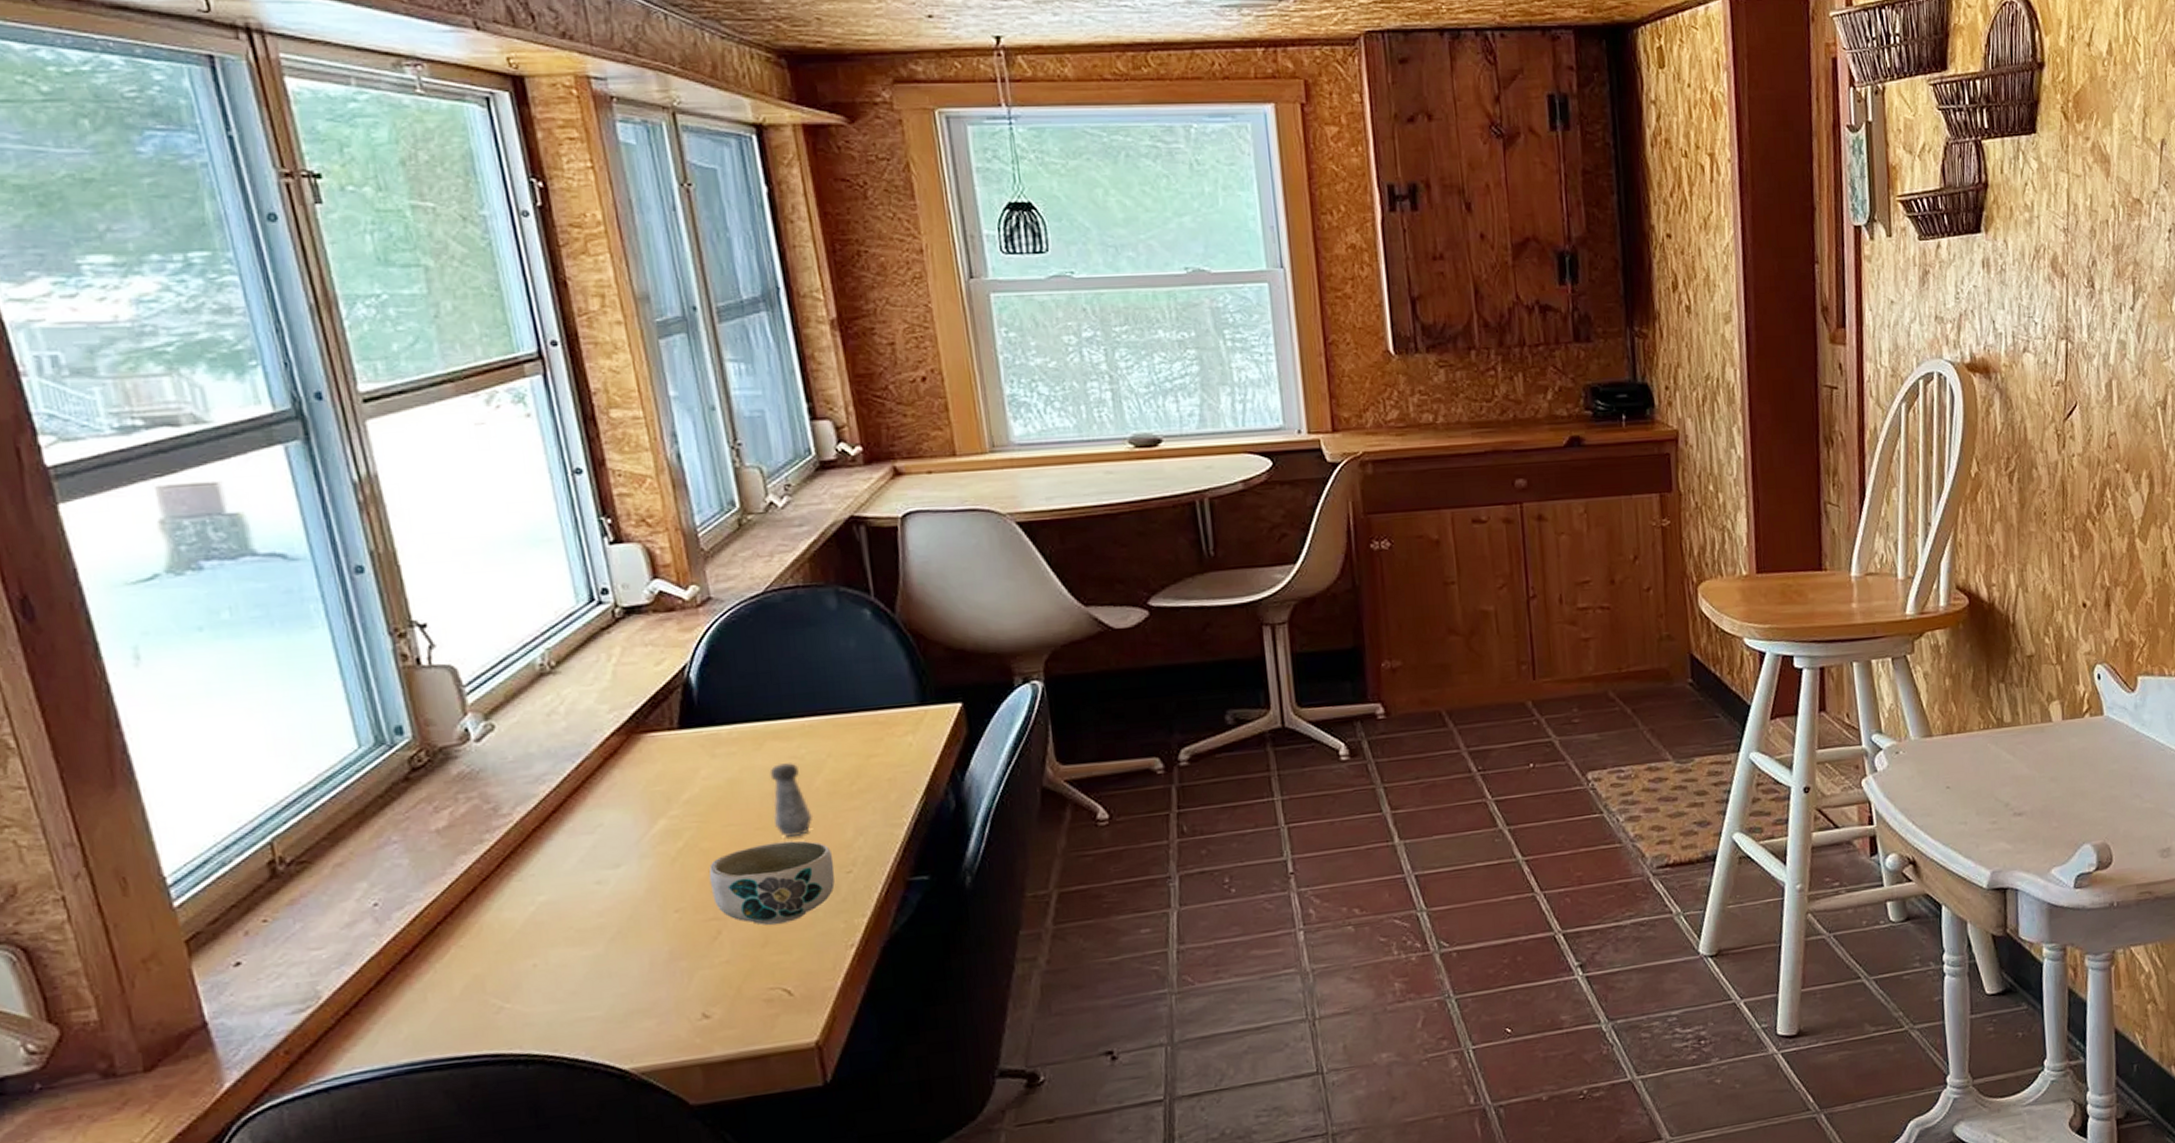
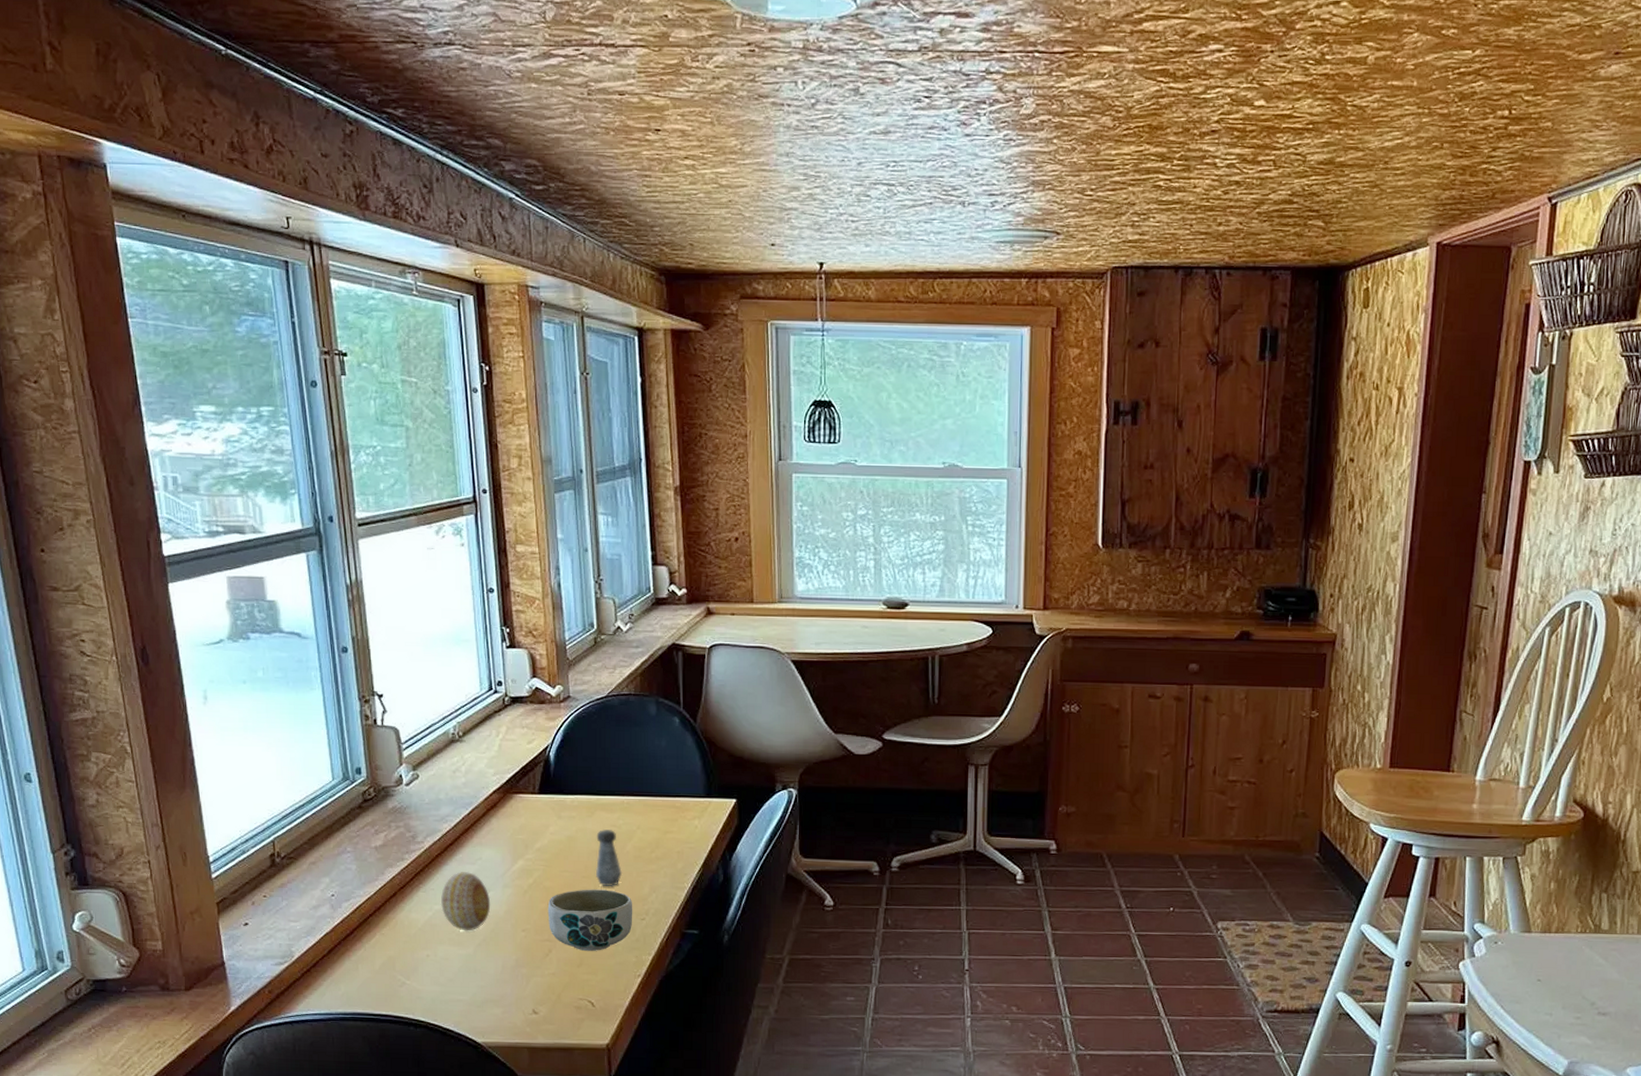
decorative egg: none [546,843,624,925] -> present [440,871,491,931]

